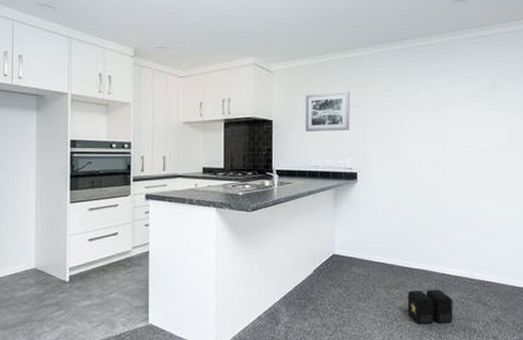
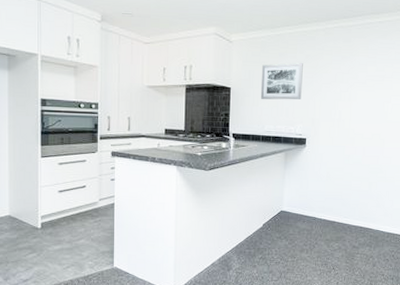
speaker: present [407,289,453,325] -> none [344,243,385,274]

